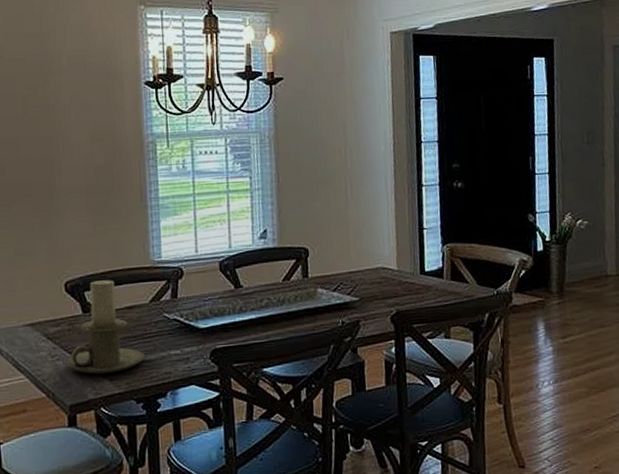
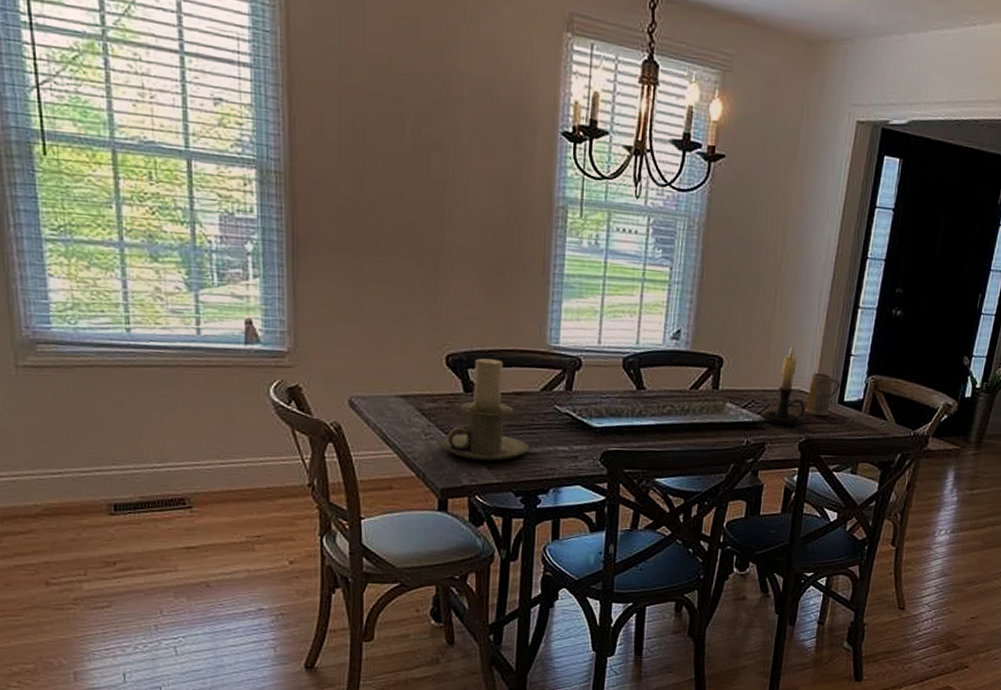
candle holder: none [350,227,391,303] -> present [760,345,805,426]
mug: none [390,249,419,289] -> present [804,373,841,417]

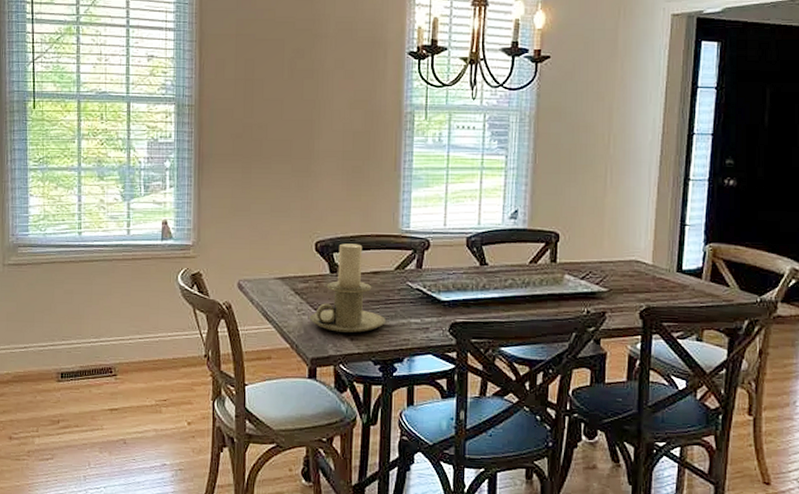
candle holder: present [760,345,805,426] -> none [599,218,643,295]
mug: present [804,373,841,417] -> none [643,244,677,285]

